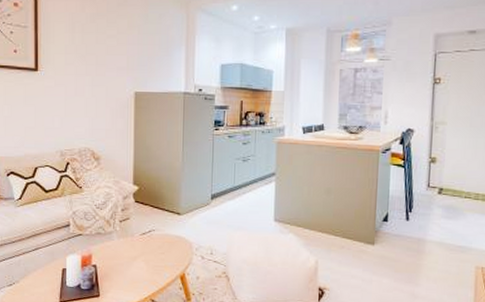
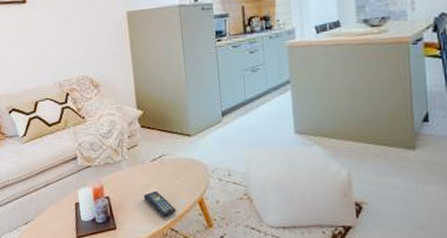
remote control: none [129,263,159,288] -> present [143,191,177,217]

